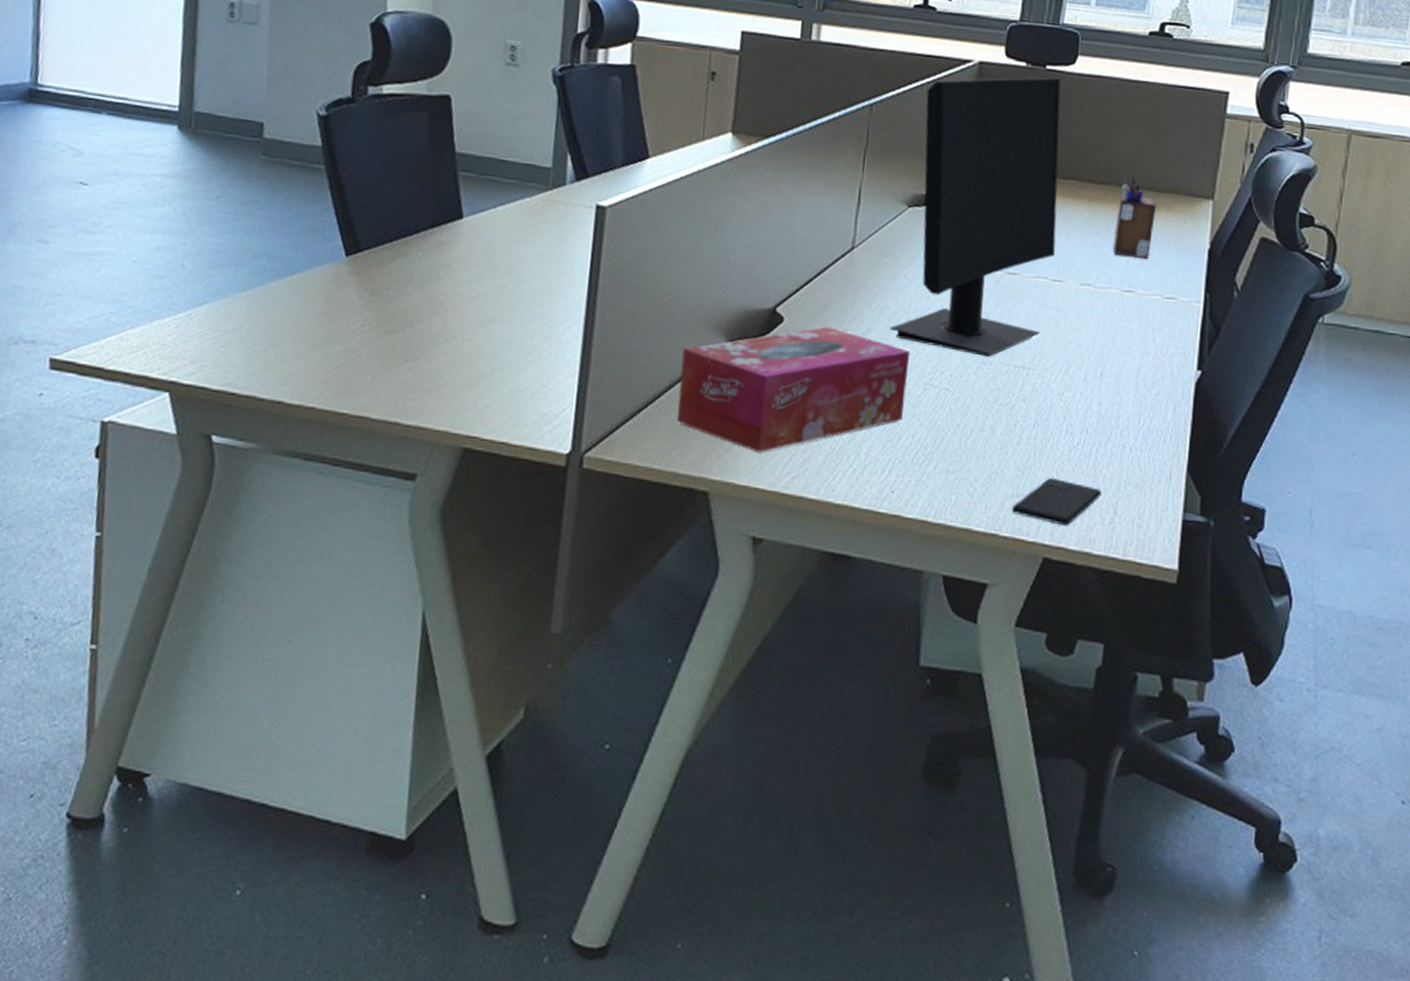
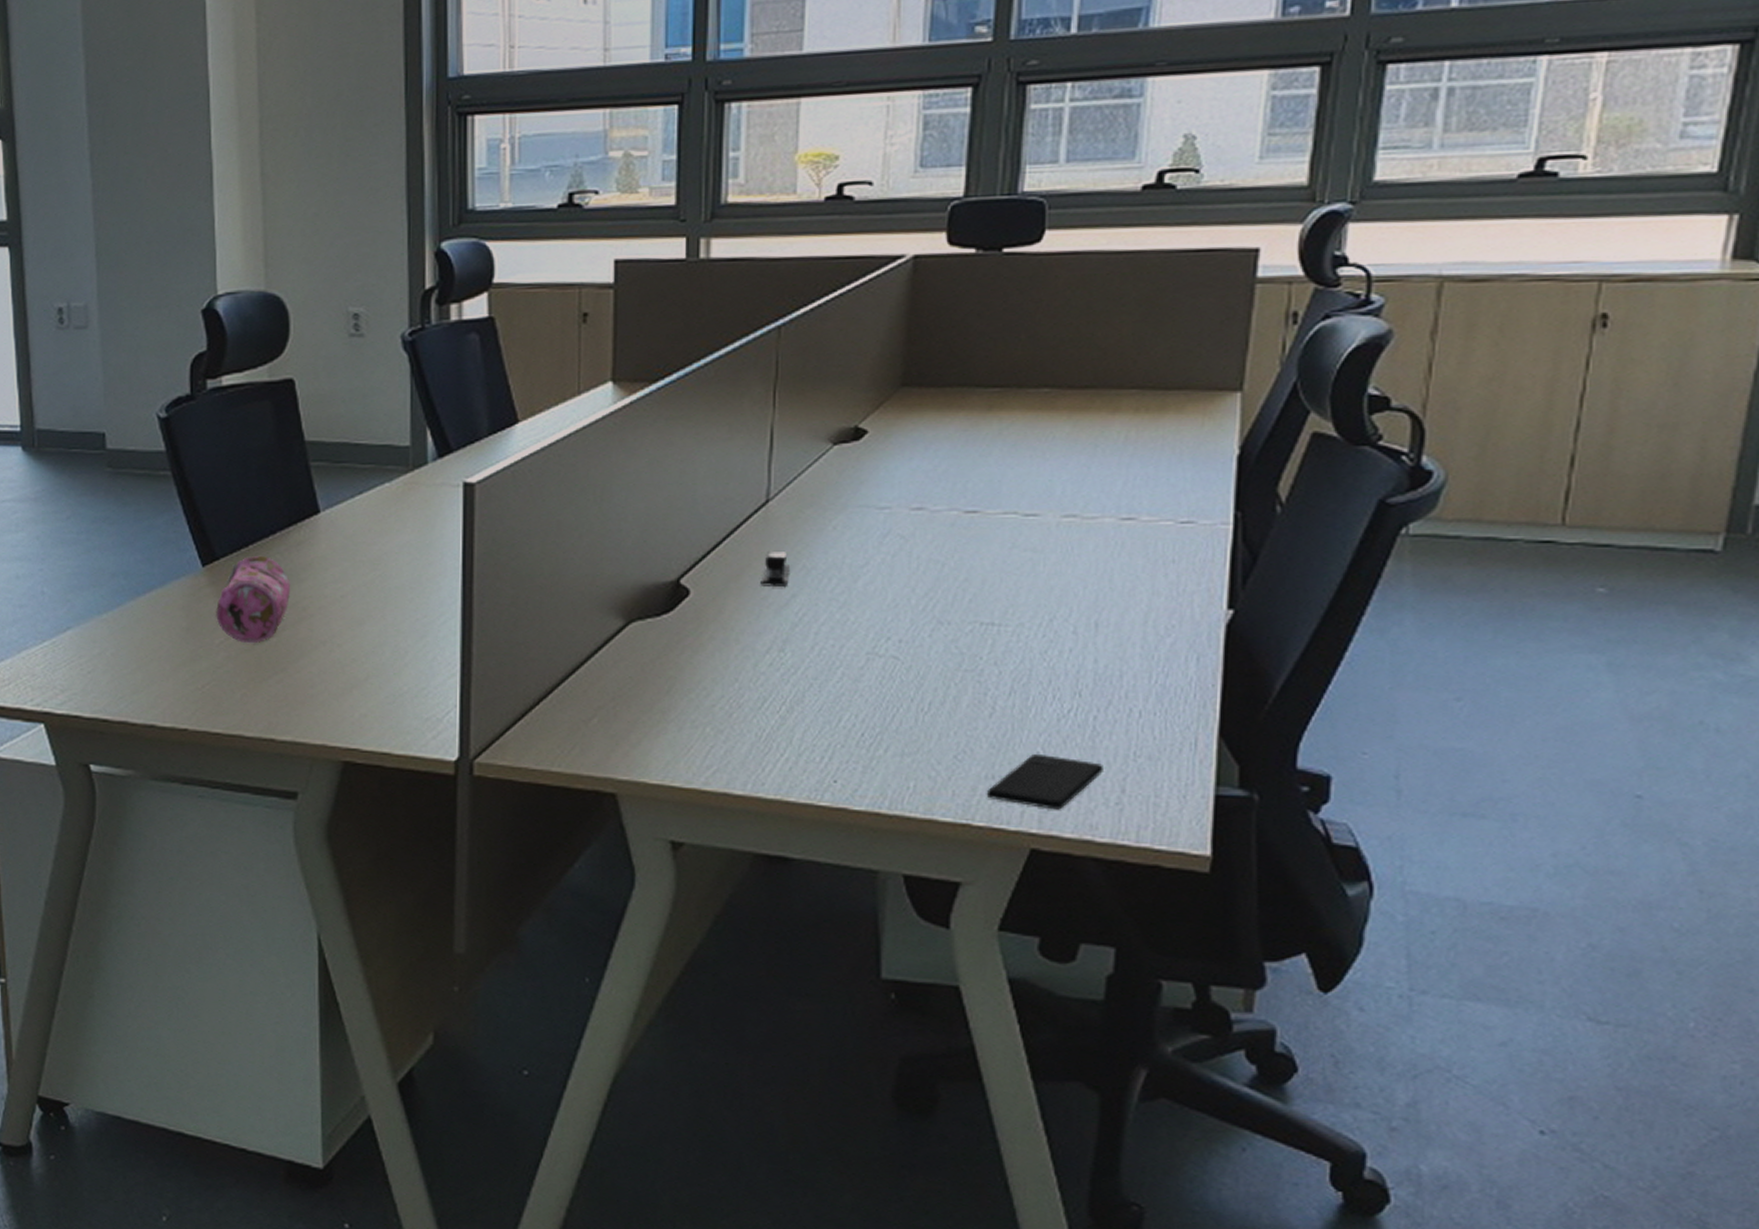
pencil case: none [353,251,429,333] -> present [215,555,290,644]
tissue box: present [676,327,911,453] -> none [573,596,847,746]
stapler: none [842,290,868,322] -> present [760,550,791,586]
computer monitor: present [889,77,1061,357] -> none [819,263,1028,615]
desk organizer: present [1113,175,1156,259] -> none [1104,373,1162,476]

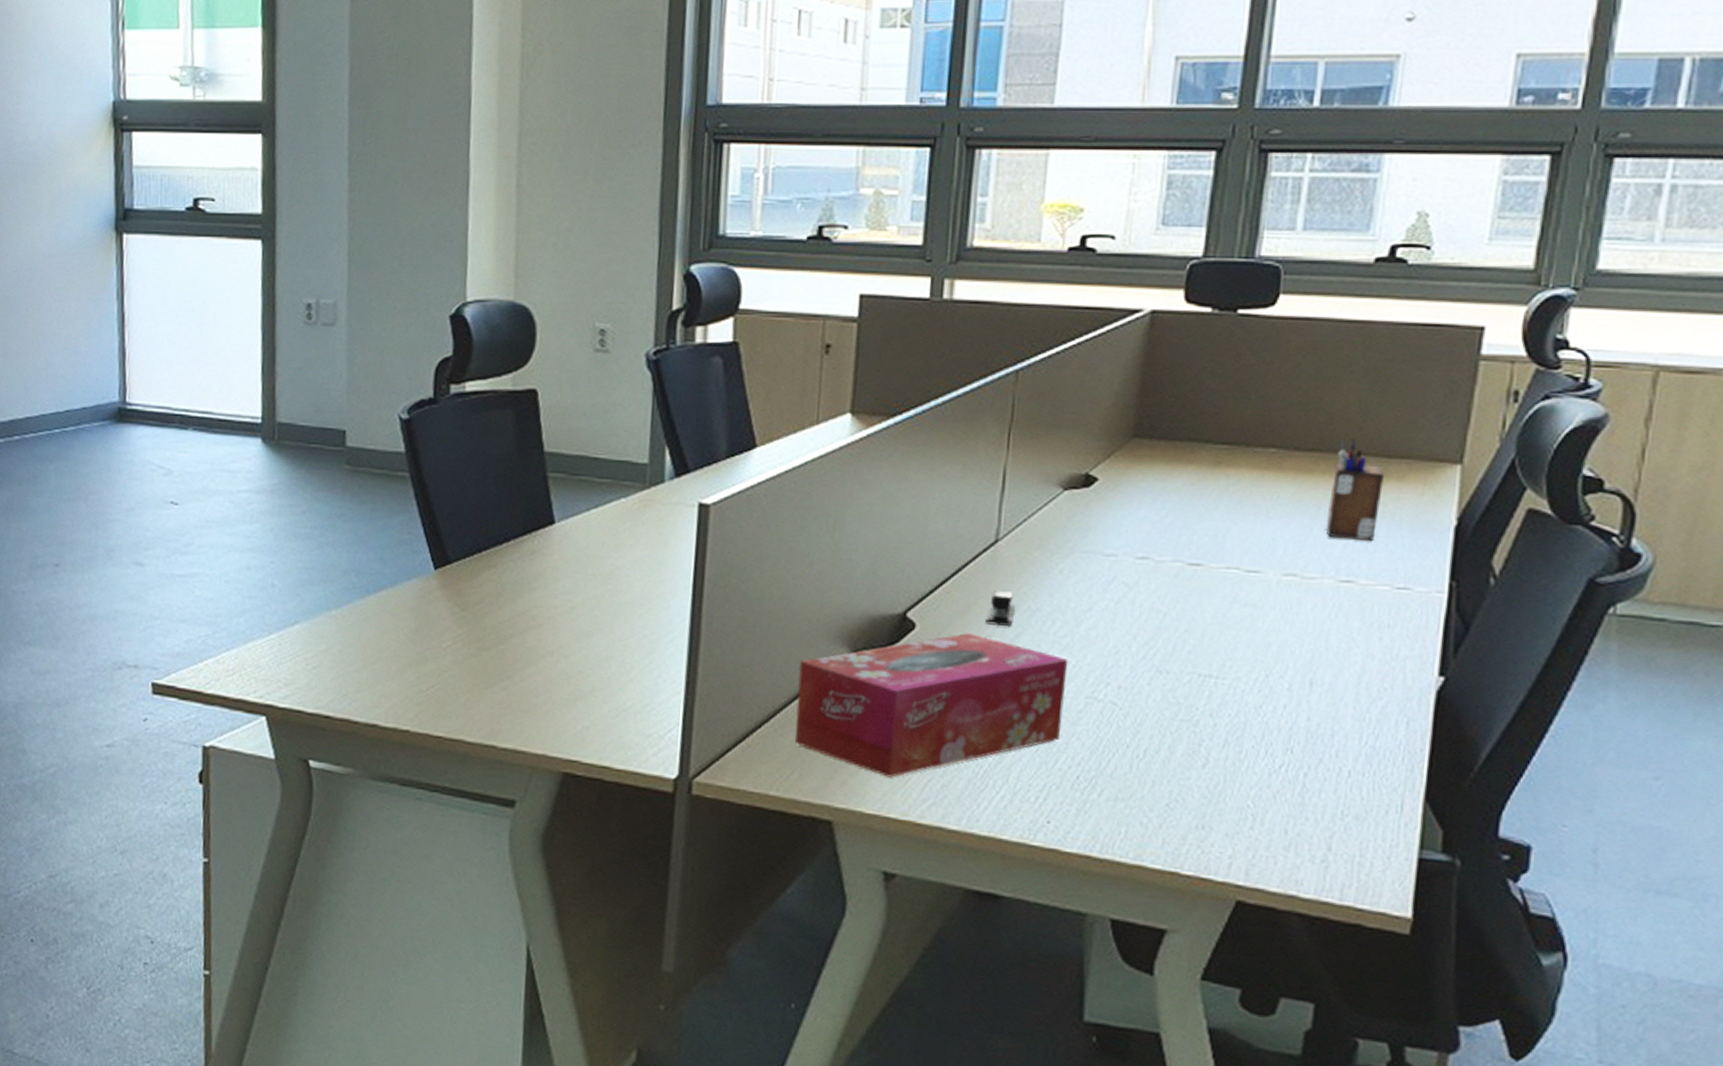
pencil case: present [215,555,290,644] -> none [444,562,521,650]
tissue box: none [573,596,847,746] -> present [794,633,1069,778]
smartphone: present [986,753,1103,810] -> none [1195,806,1311,864]
desk organizer: none [1104,373,1162,476] -> present [1325,438,1384,541]

